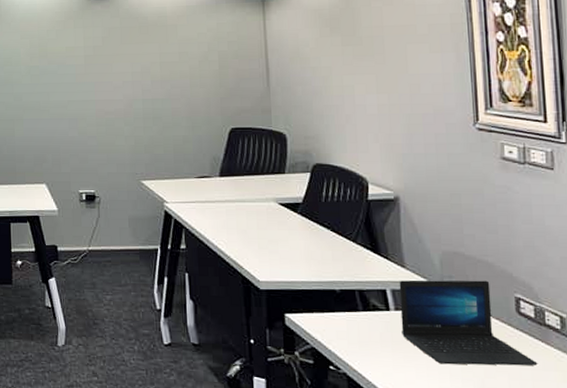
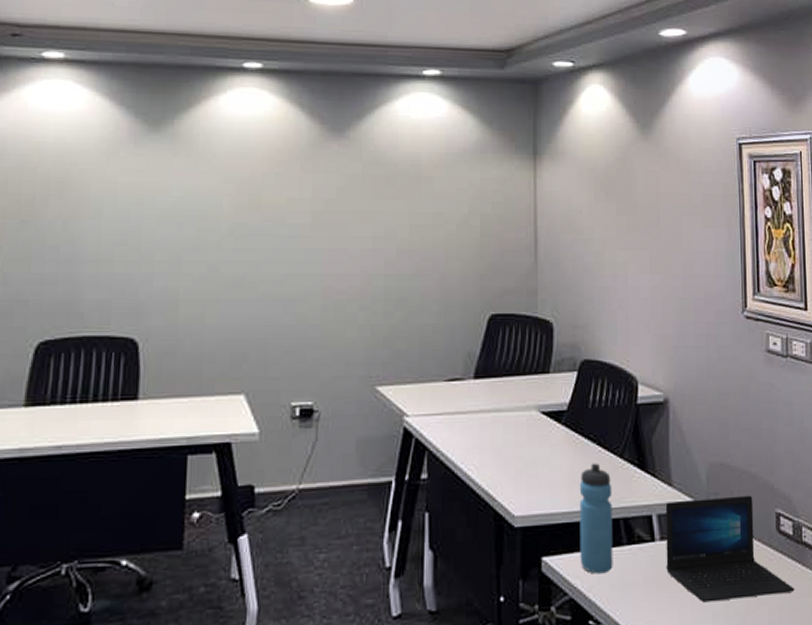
water bottle: none [316,245,350,332] -> present [579,463,613,574]

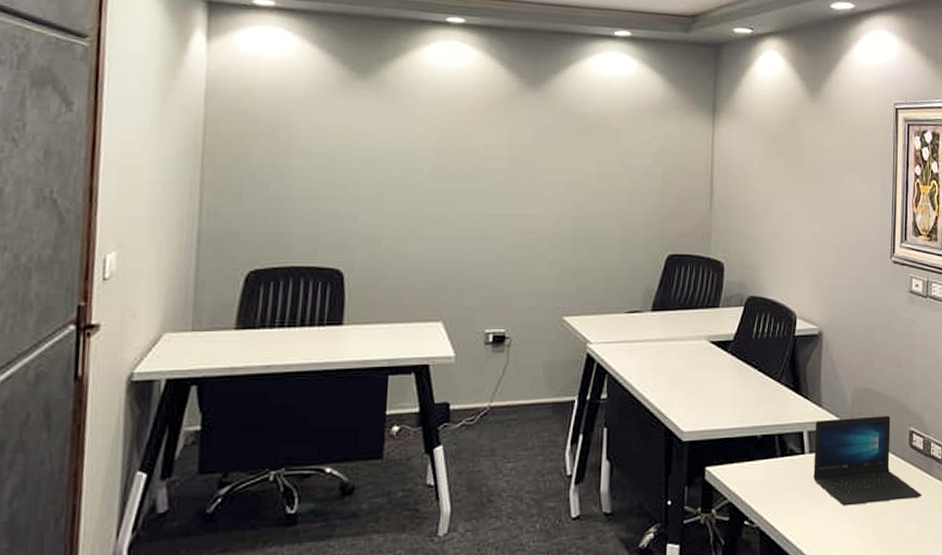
water bottle: present [579,463,613,574] -> none [739,386,770,482]

